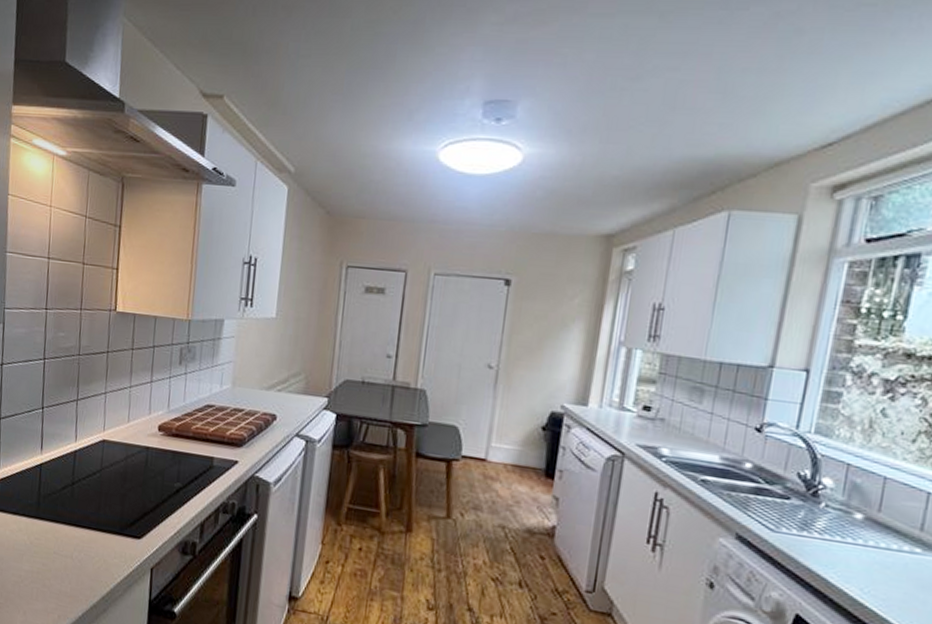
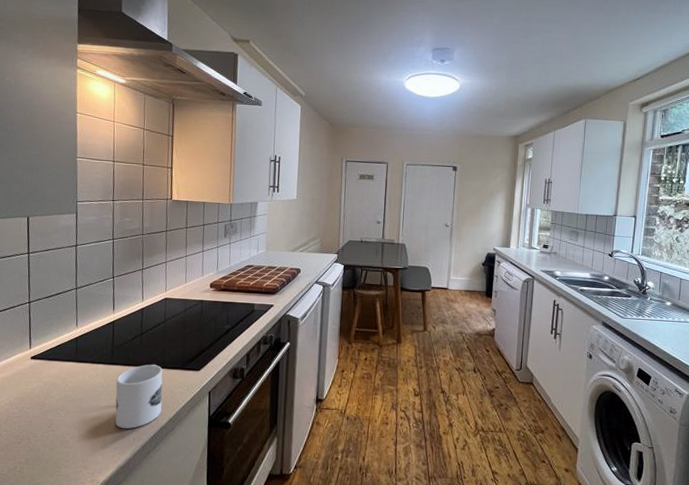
mug: none [38,523,96,603] -> present [115,364,163,429]

